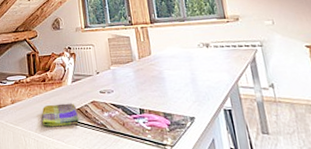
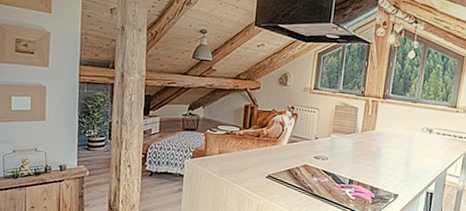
dish towel: present [41,103,80,126] -> none [248,161,288,185]

